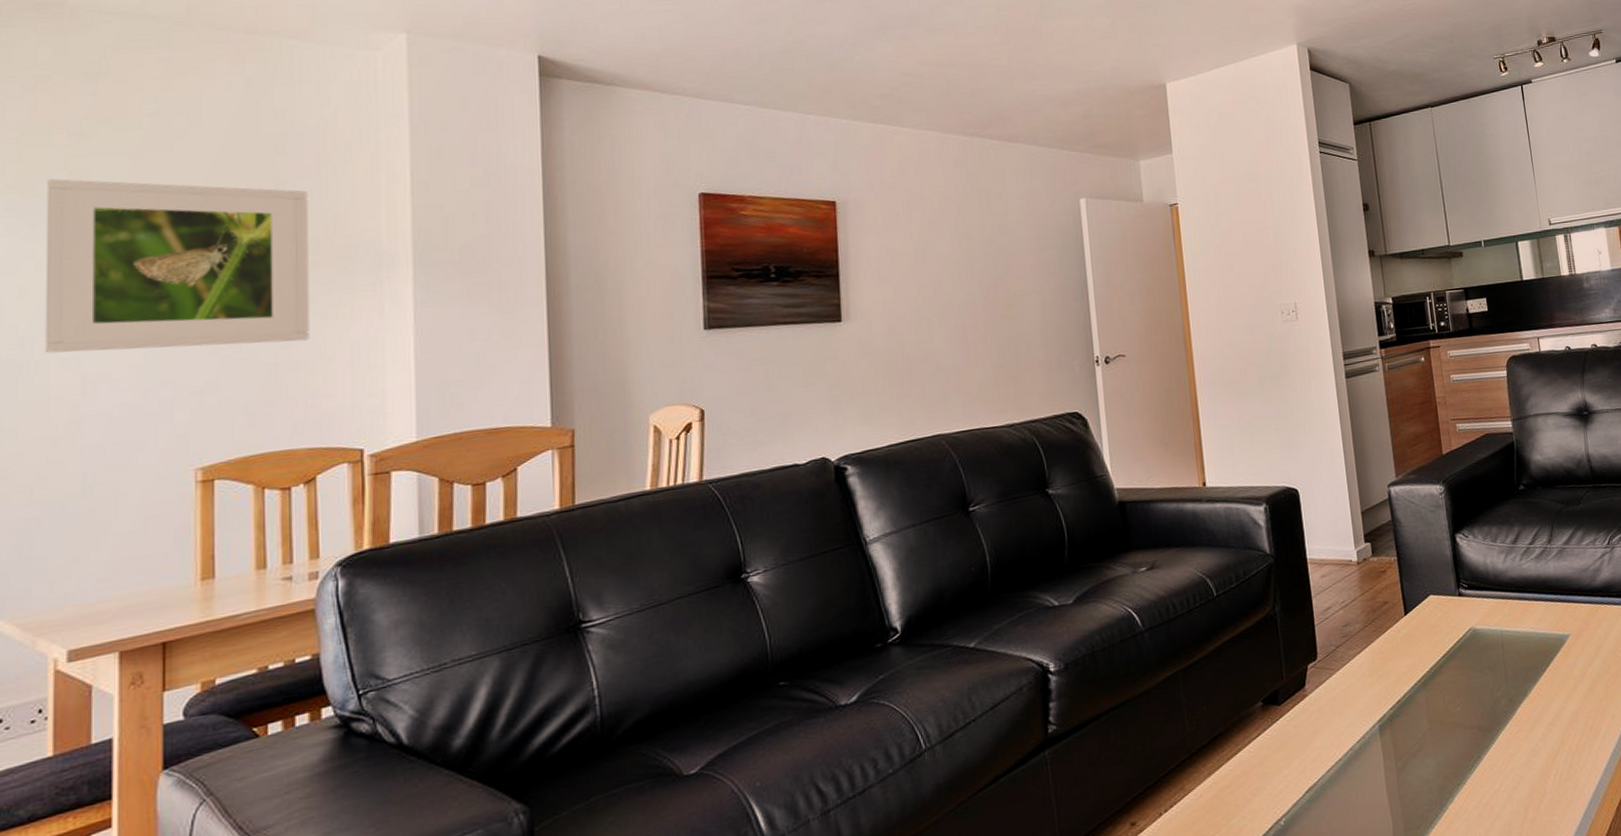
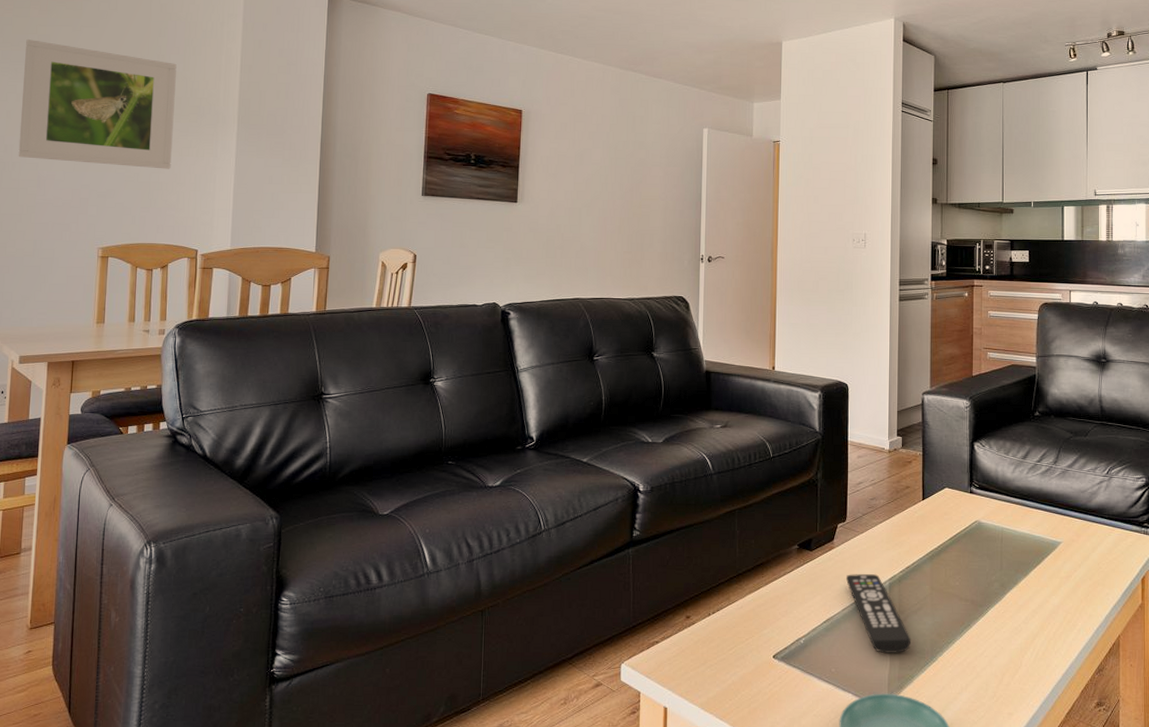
remote control: none [1326,718,1414,815] -> present [846,574,910,653]

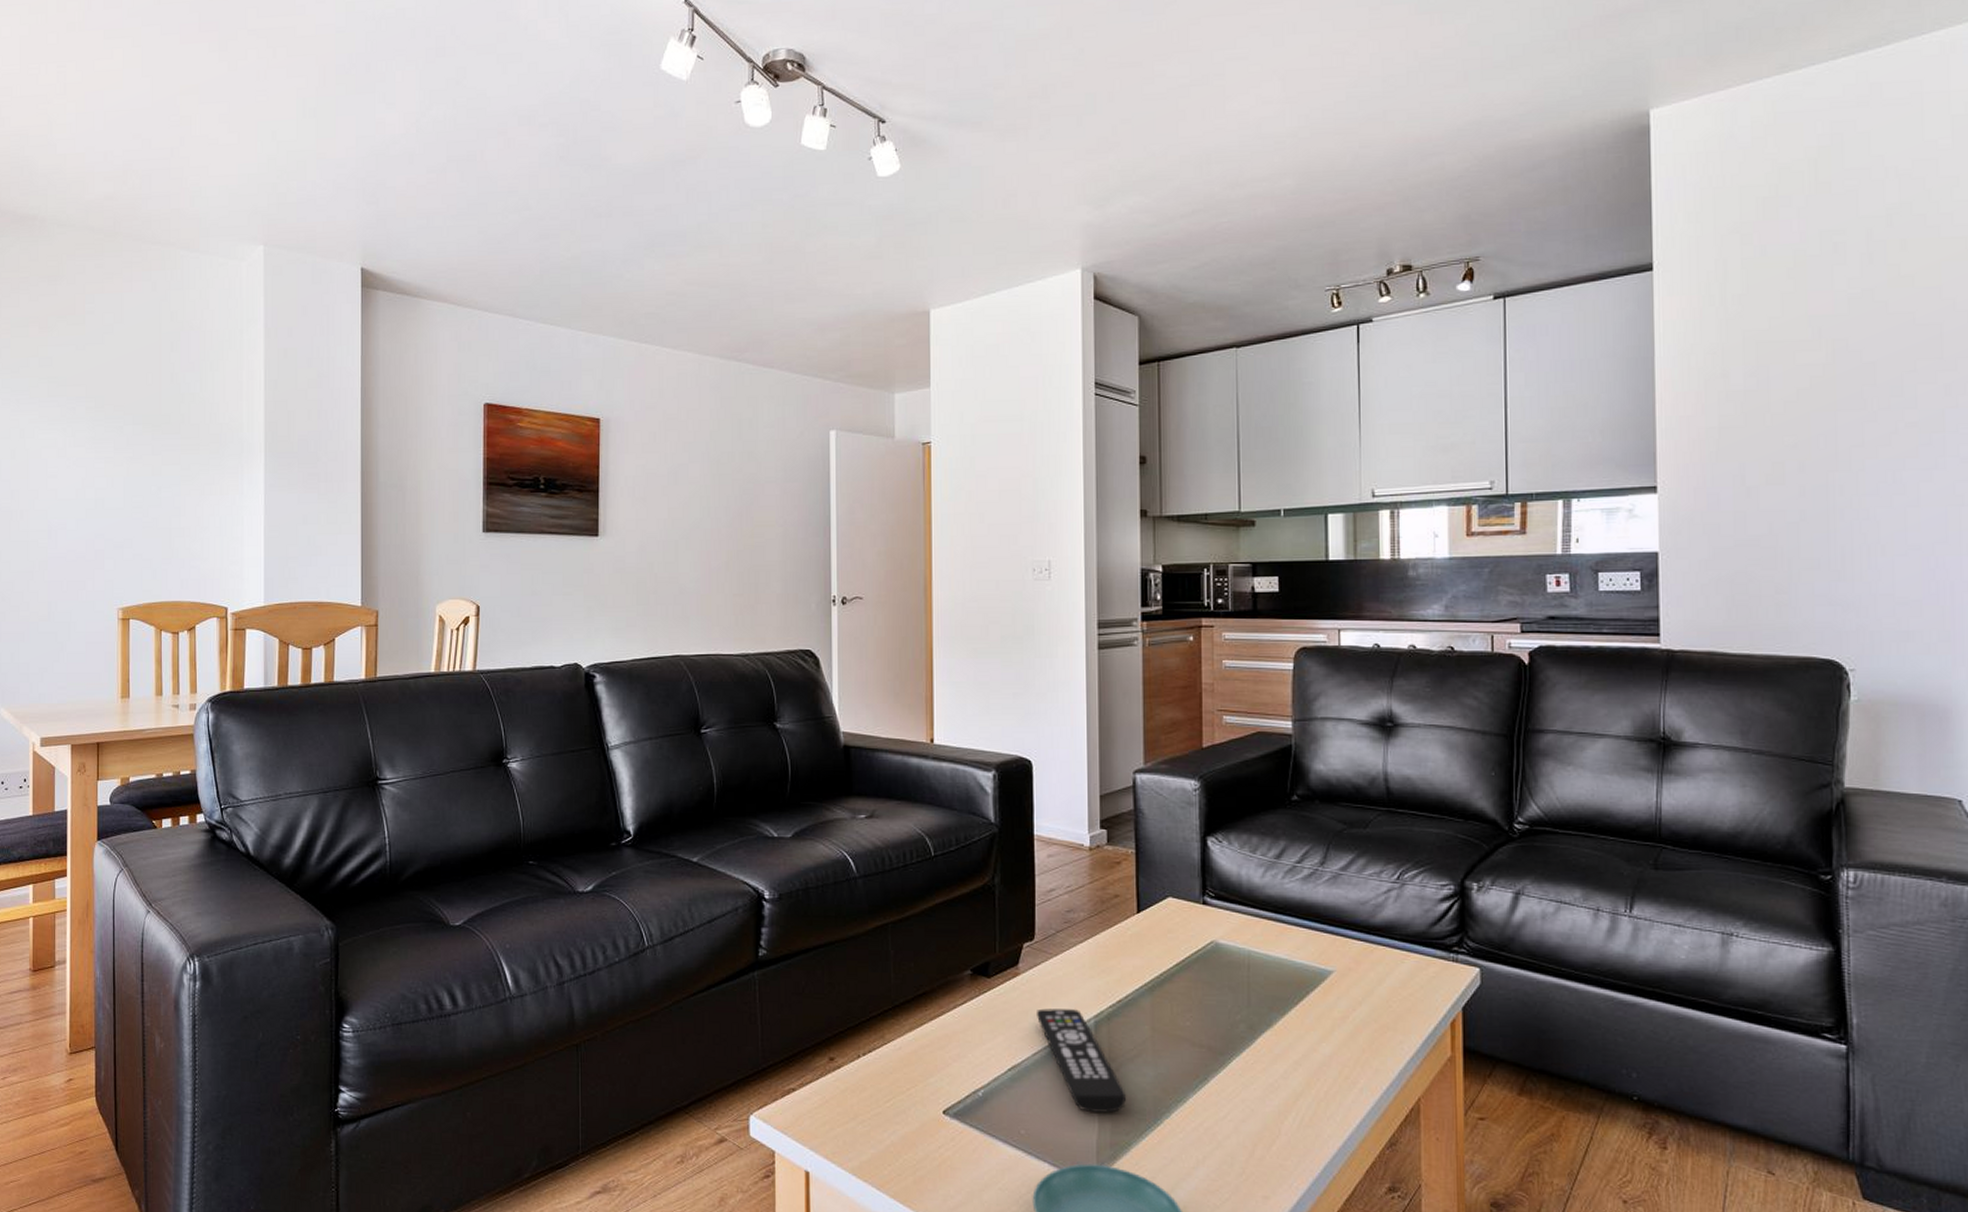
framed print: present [18,39,177,169] -> none [26,364,193,512]

